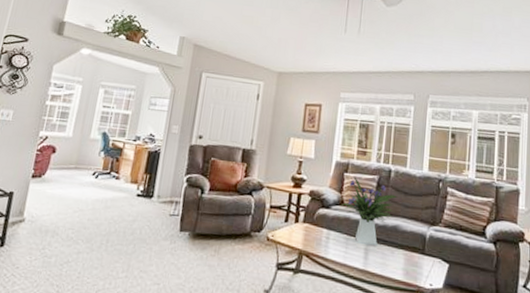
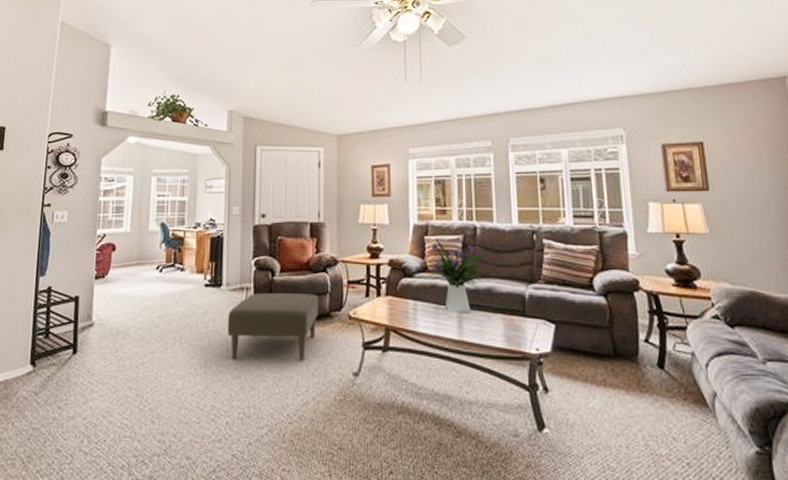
ottoman: none [152,207,242,275] -> present [227,293,319,362]

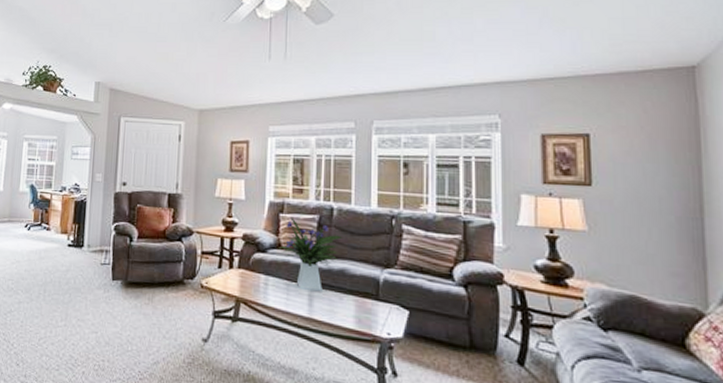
ottoman: present [227,293,319,362] -> none [86,256,173,324]

